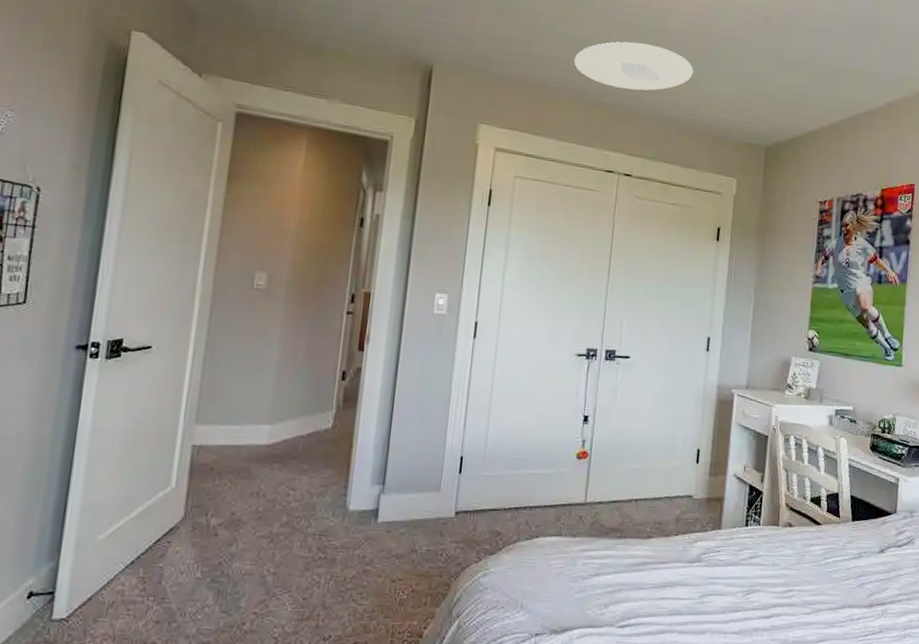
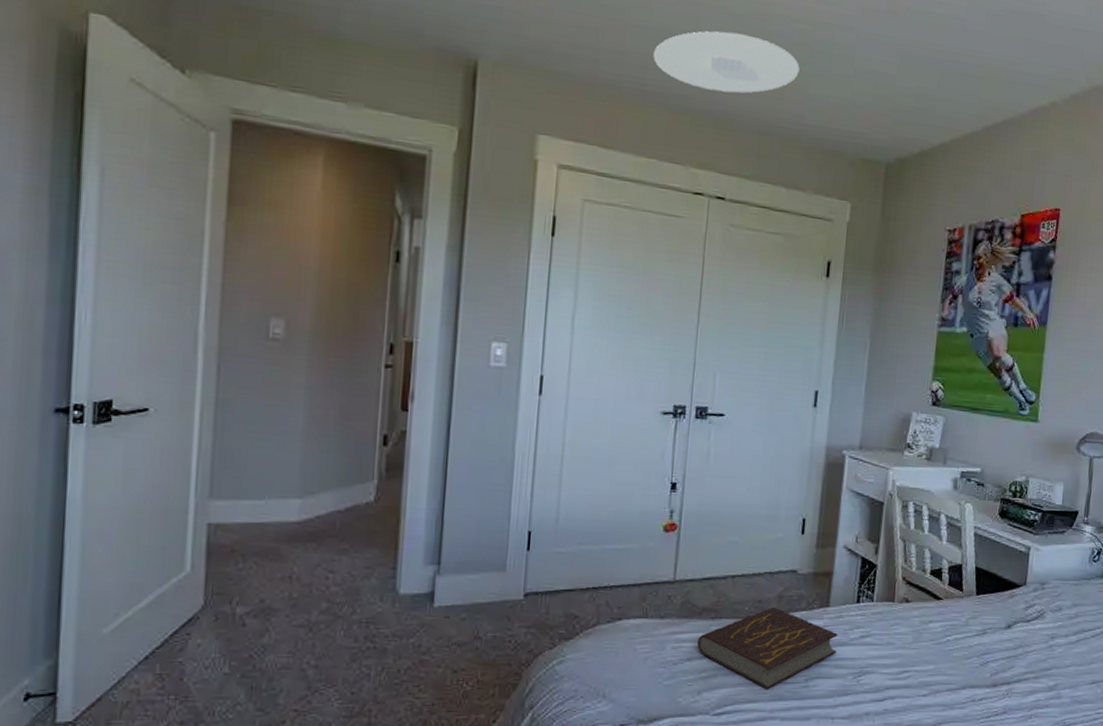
book: none [604,529,729,604] -> present [696,608,838,689]

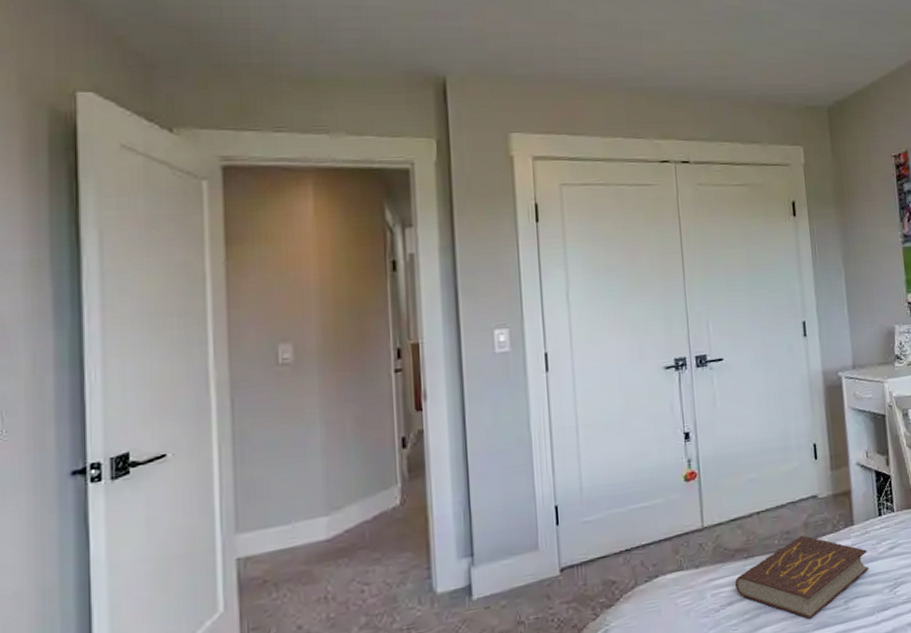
ceiling light: present [653,31,800,93] -> none [603,17,736,69]

